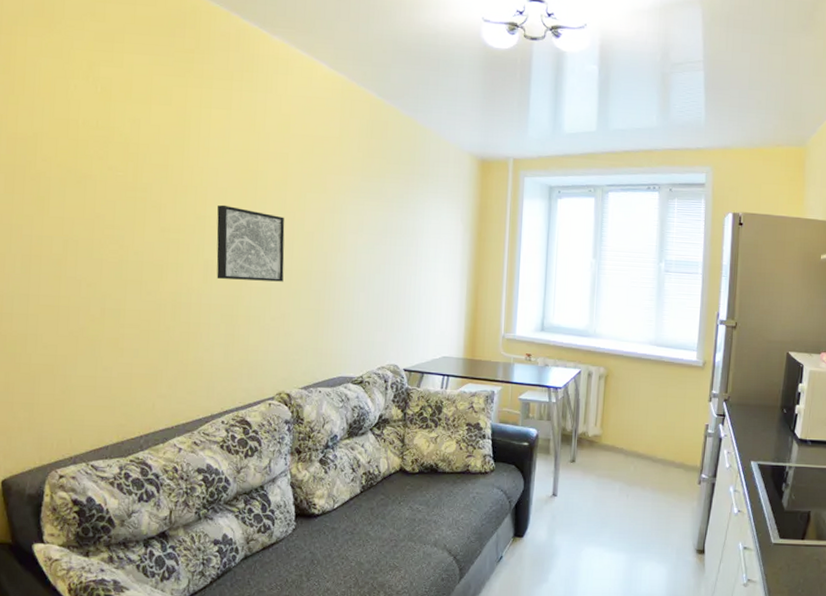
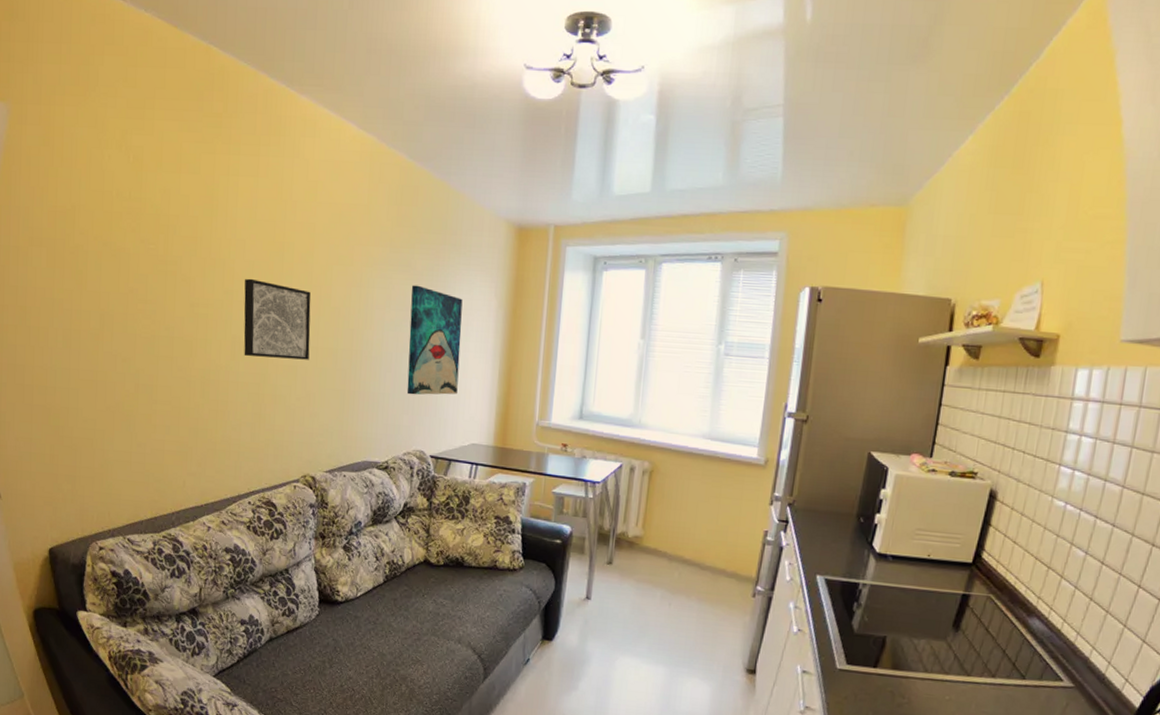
wall art: none [380,211,431,313] -> present [406,285,463,395]

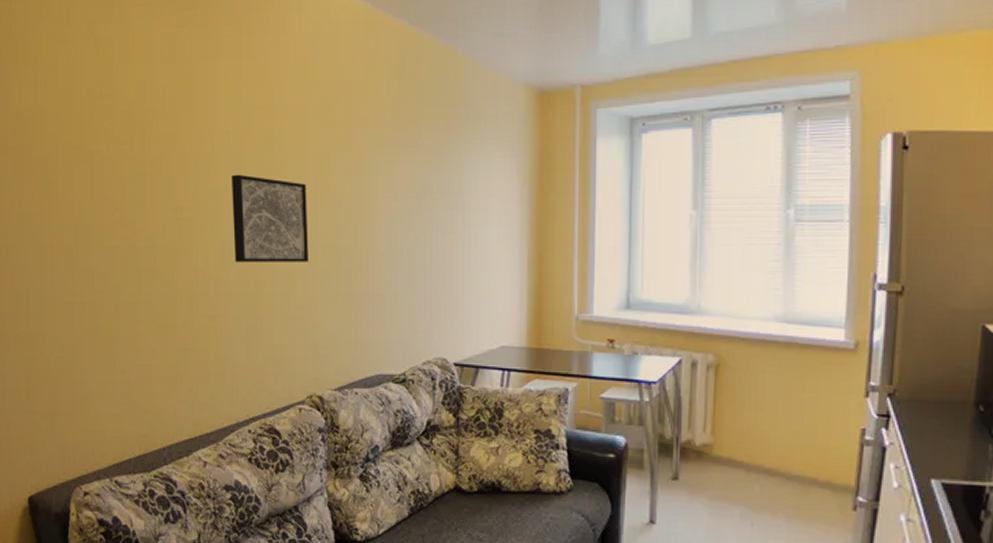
wall art: present [406,285,463,395] -> none [420,167,481,294]

